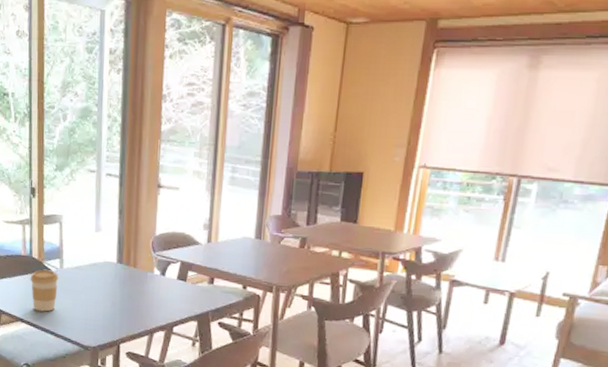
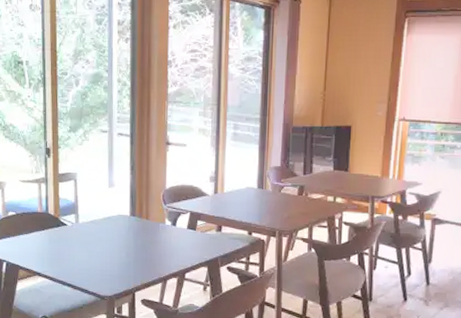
coffee cup: present [30,269,59,312] -> none [46,224,75,265]

